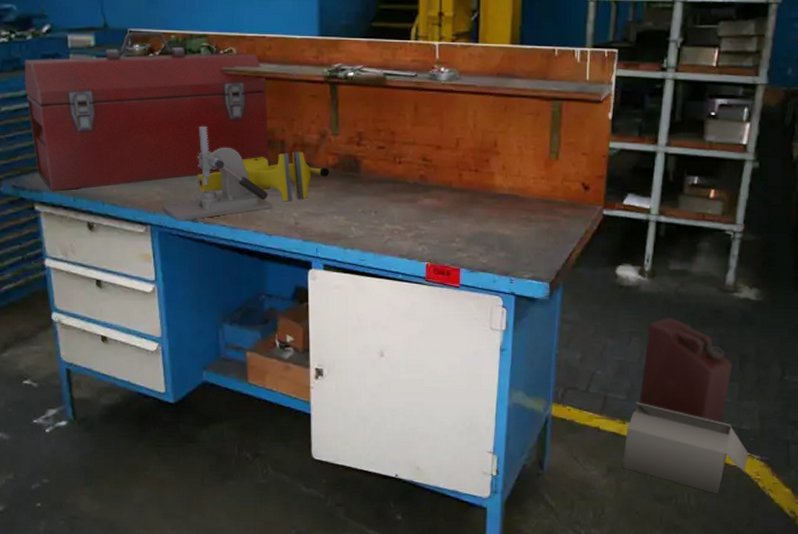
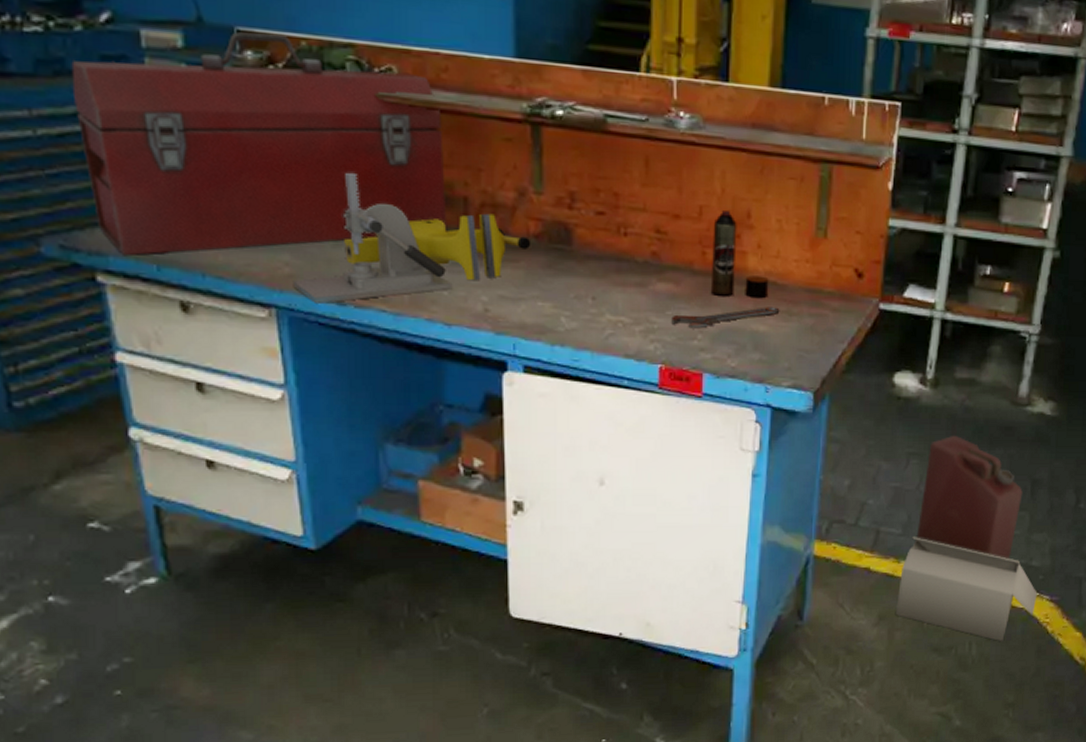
wrench: none [435,215,521,234] -> present [671,307,780,329]
aerosol can: none [465,140,512,208] -> present [710,209,769,298]

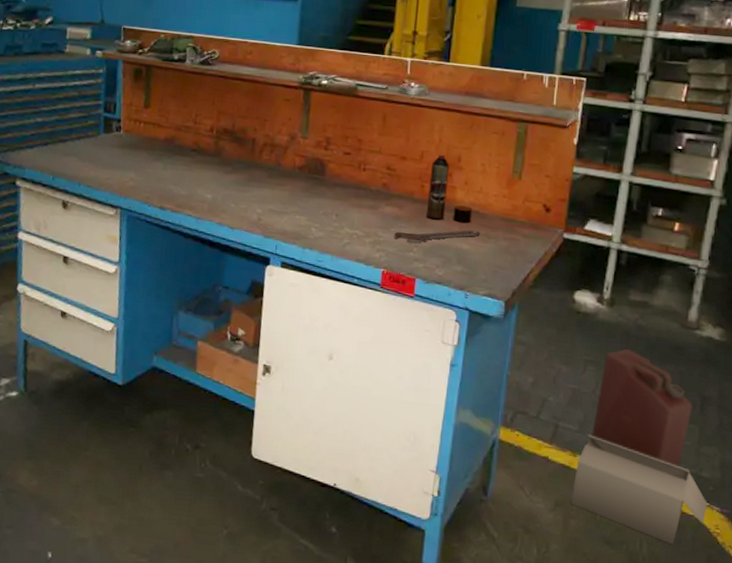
toolbox: present [71,32,447,257] -> none [22,29,245,170]
arbor press: present [293,172,453,305] -> none [133,119,238,208]
bench vise: present [344,213,531,281] -> none [170,150,296,198]

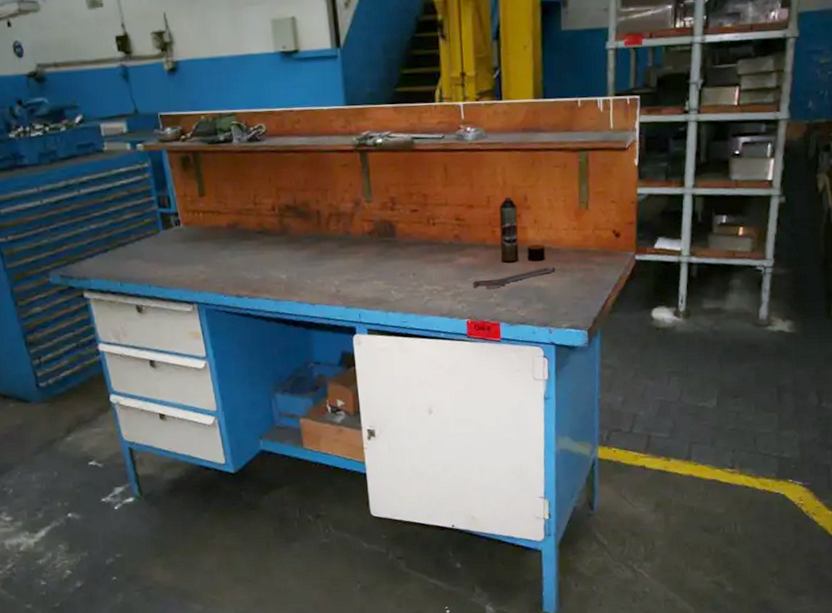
cardboard box: present [570,435,708,545] -> none [669,439,791,522]
jerry can: present [591,349,692,468] -> none [682,355,770,454]

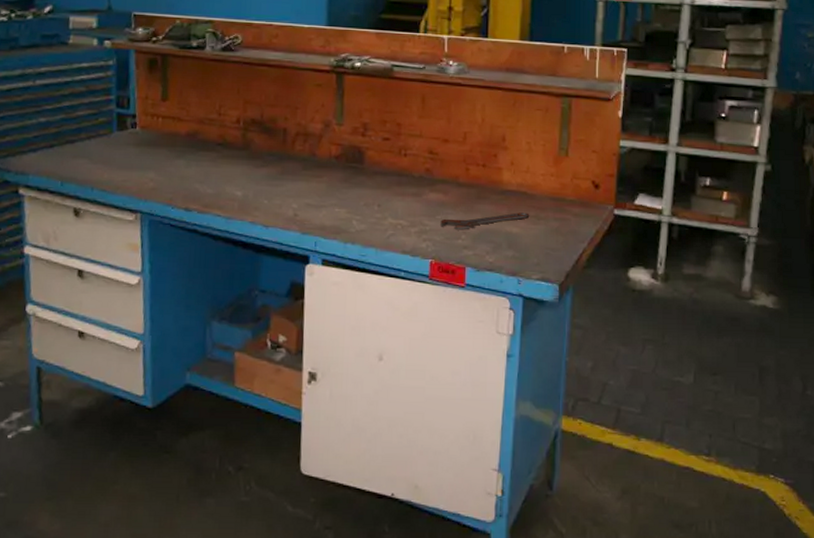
aerosol can: present [499,196,546,263] -> none [472,135,521,205]

